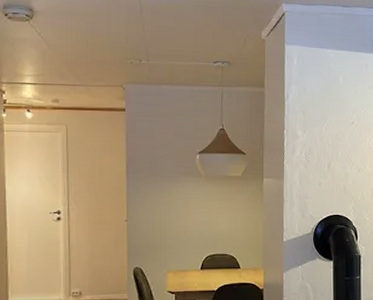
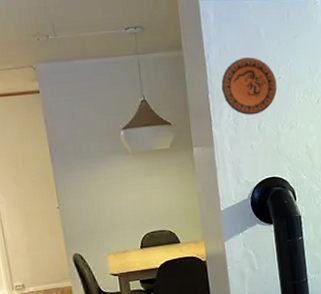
decorative plate: none [297,101,350,154] -> present [221,57,277,116]

